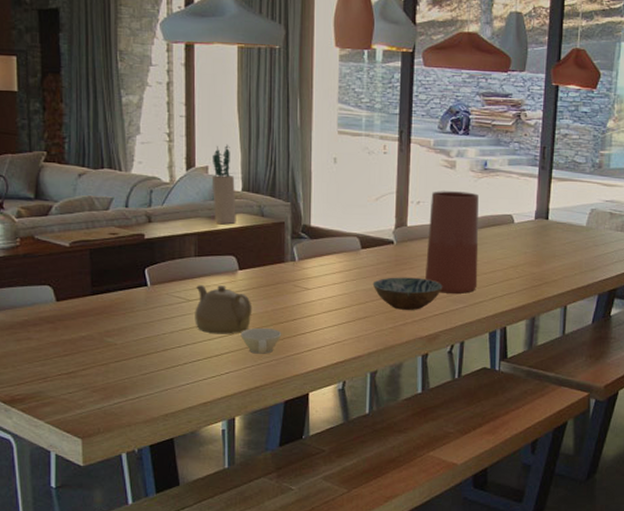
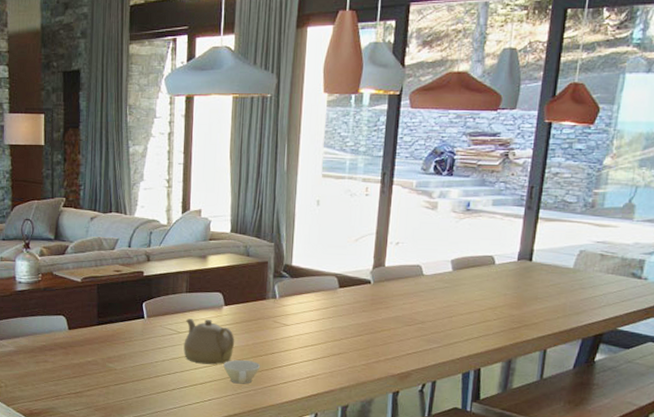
vase: present [213,144,236,225] -> none [204,189,225,264]
bowl: present [372,277,443,310] -> none [348,315,418,349]
vase: present [425,191,479,294] -> none [400,232,459,334]

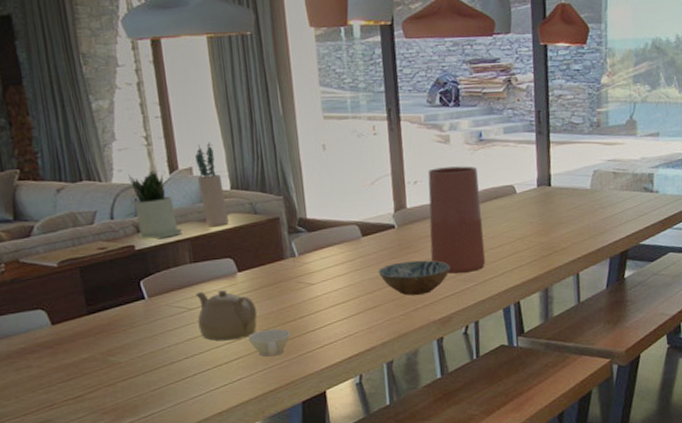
planter: none [146,209,184,269] -> present [128,170,182,241]
vase: none [204,189,225,264] -> present [195,142,229,227]
bowl: none [348,315,418,349] -> present [378,260,451,296]
vase: none [400,232,459,334] -> present [427,166,486,274]

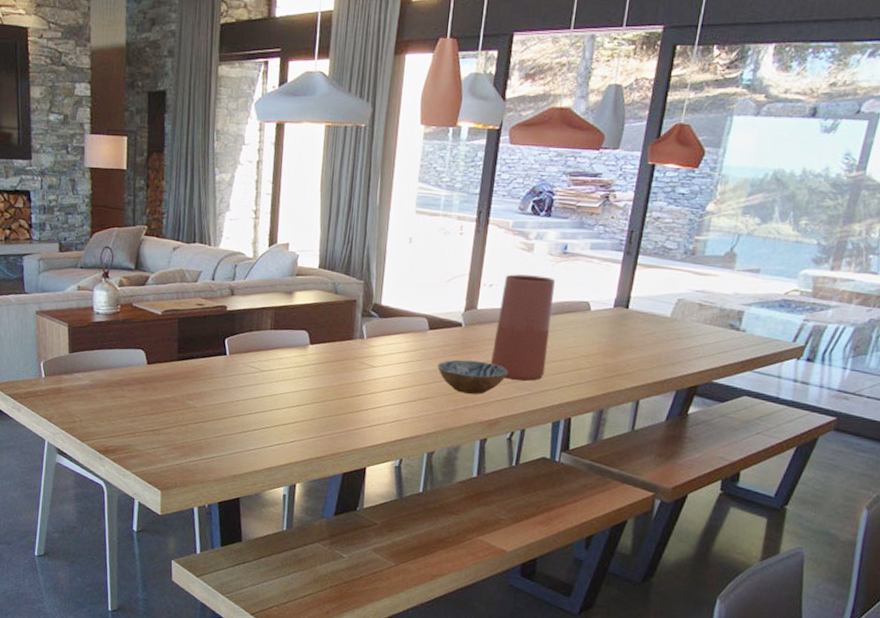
planter: present [128,170,182,241] -> none [230,241,270,304]
vase: present [195,142,229,227] -> none [291,222,313,301]
teapot: present [196,290,258,341] -> none [266,357,320,405]
cup: present [248,328,291,357] -> none [307,401,346,427]

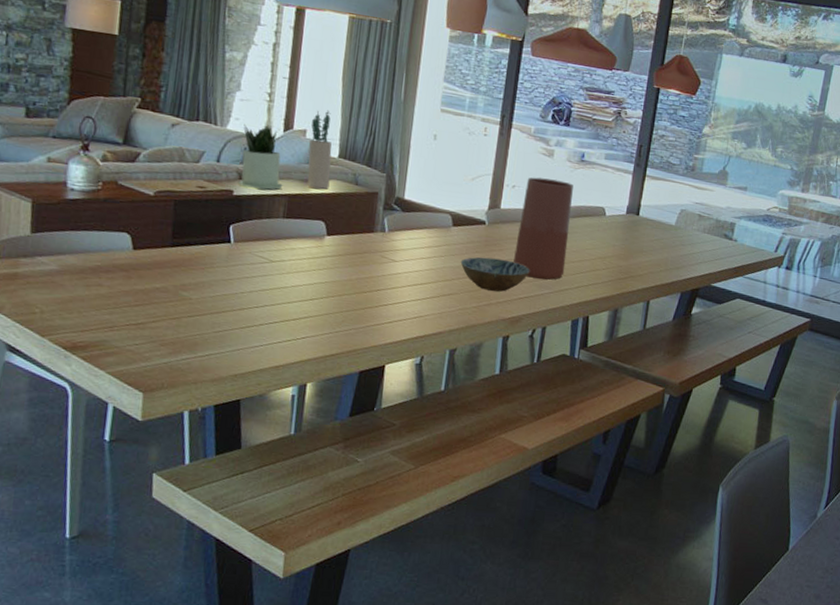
planter: none [230,241,270,304] -> present [237,123,283,190]
vase: none [291,222,313,301] -> present [307,110,332,190]

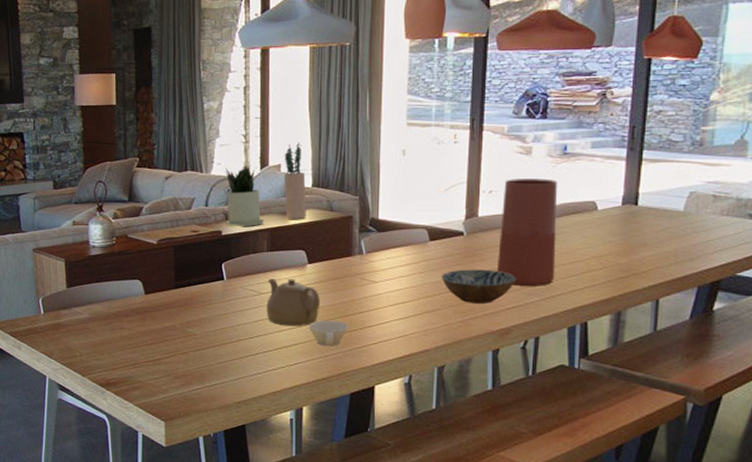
teapot: none [275,247,337,299] -> present [266,279,321,326]
cup: none [321,295,364,322] -> present [309,320,349,346]

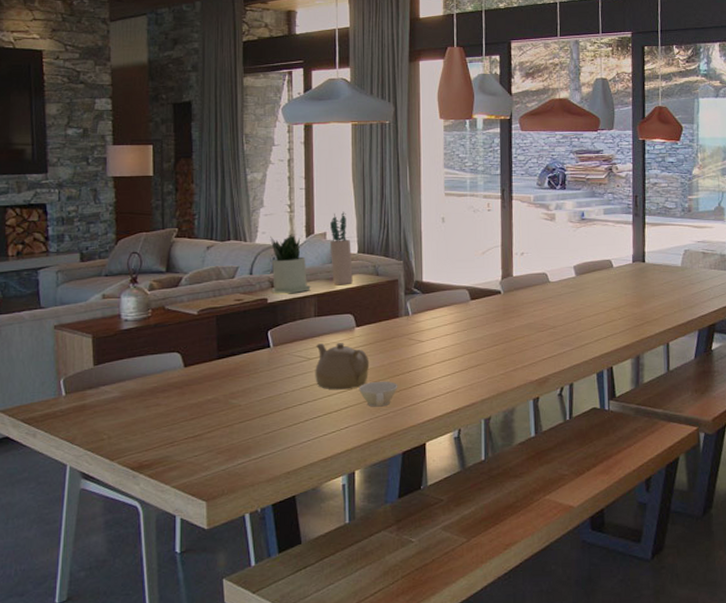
bowl: present [441,269,516,303] -> none [483,324,550,356]
vase: present [497,178,557,286] -> none [532,241,583,338]

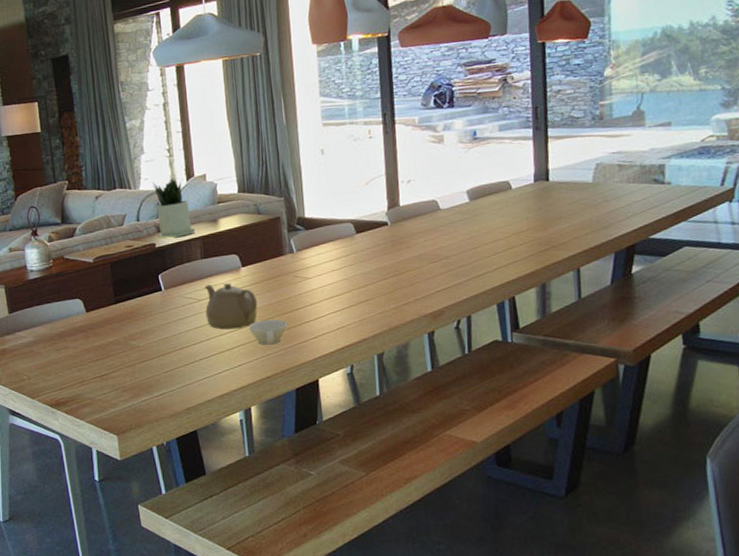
vase: present [330,211,353,286] -> none [209,151,236,227]

